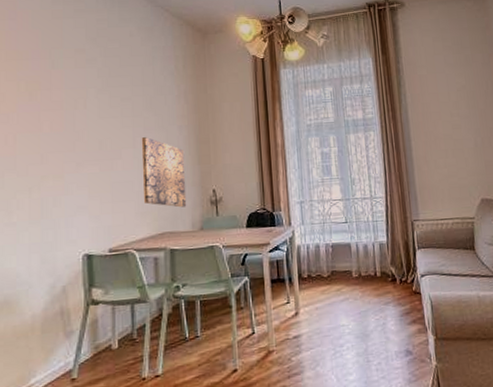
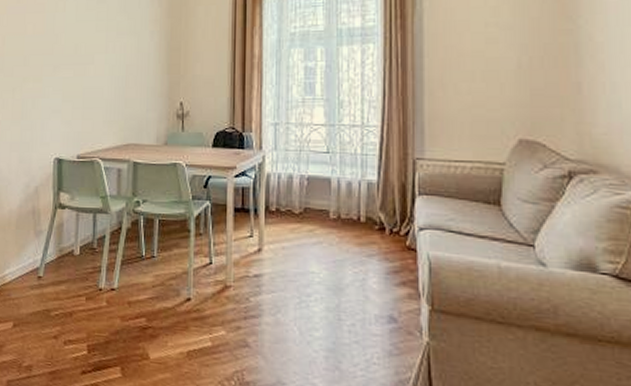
wall art: present [141,136,187,208] -> none [111,41,154,119]

